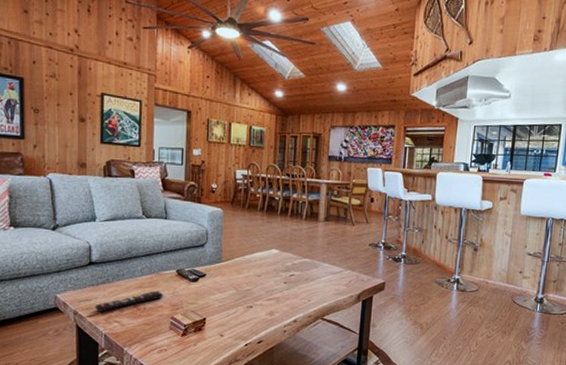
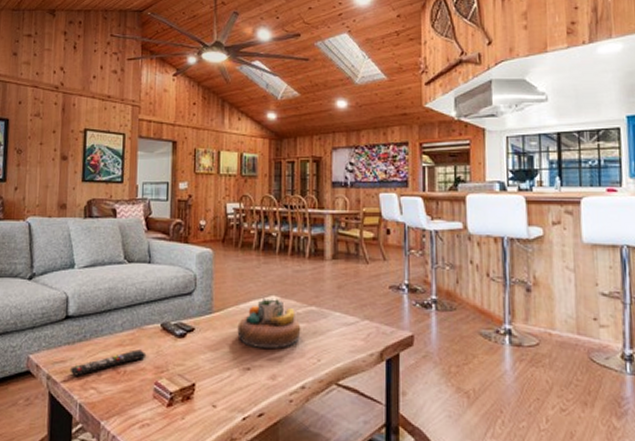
decorative bowl: none [242,250,296,292] -> present [237,297,301,350]

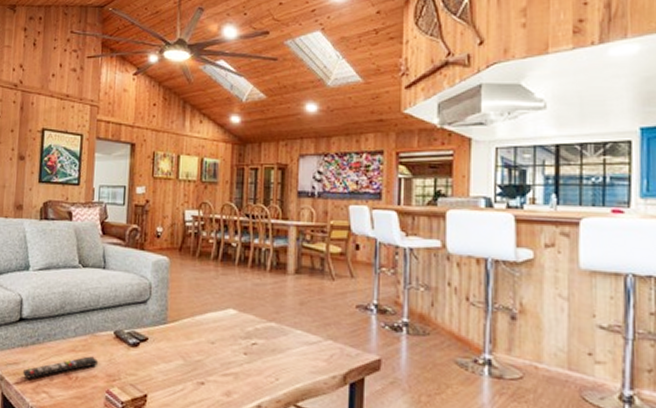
decorative bowl: present [237,297,301,350] -> none [192,310,259,365]

